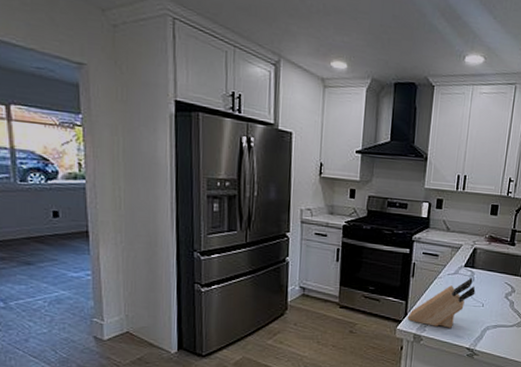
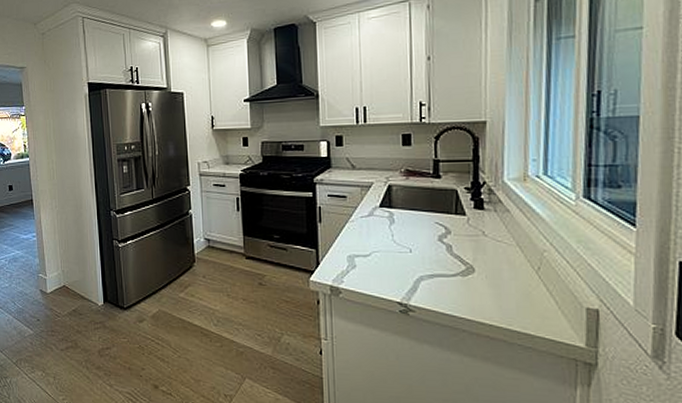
knife block: present [407,278,476,328] -> none [320,219,398,279]

